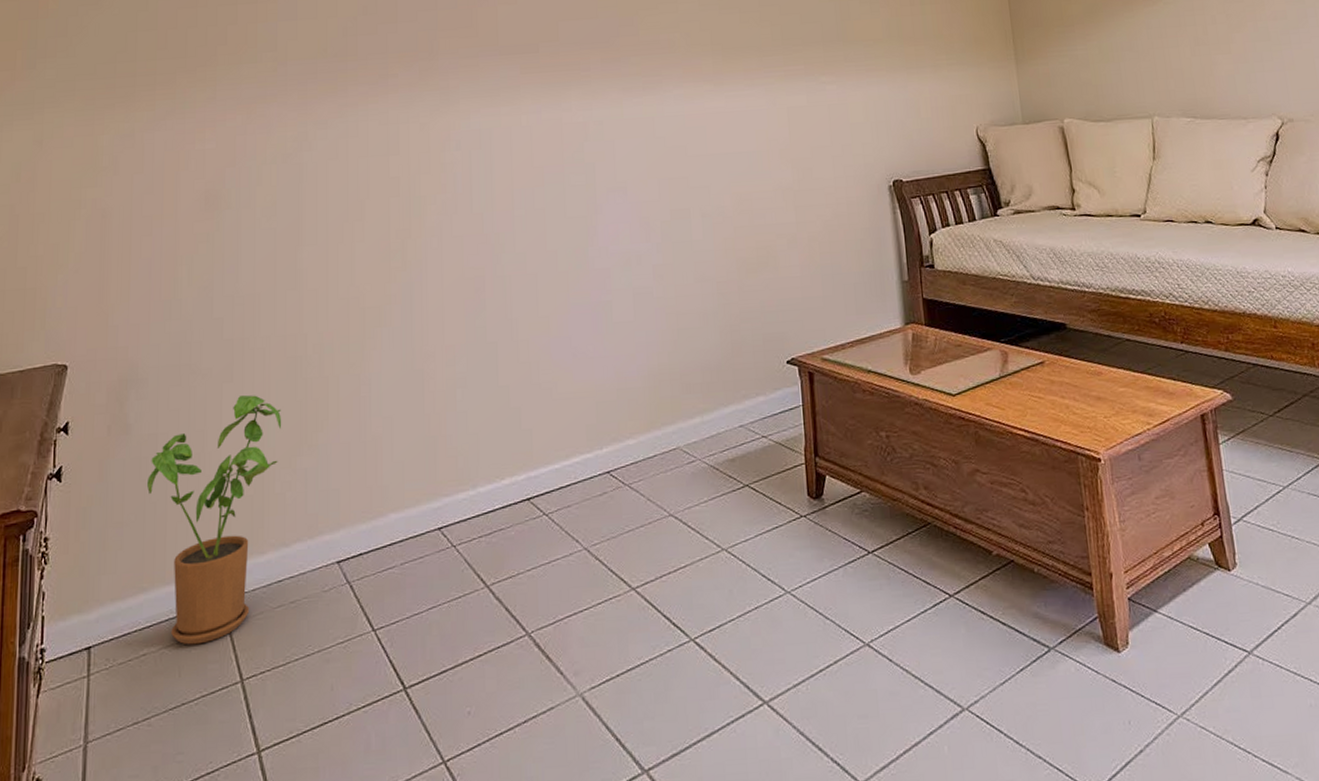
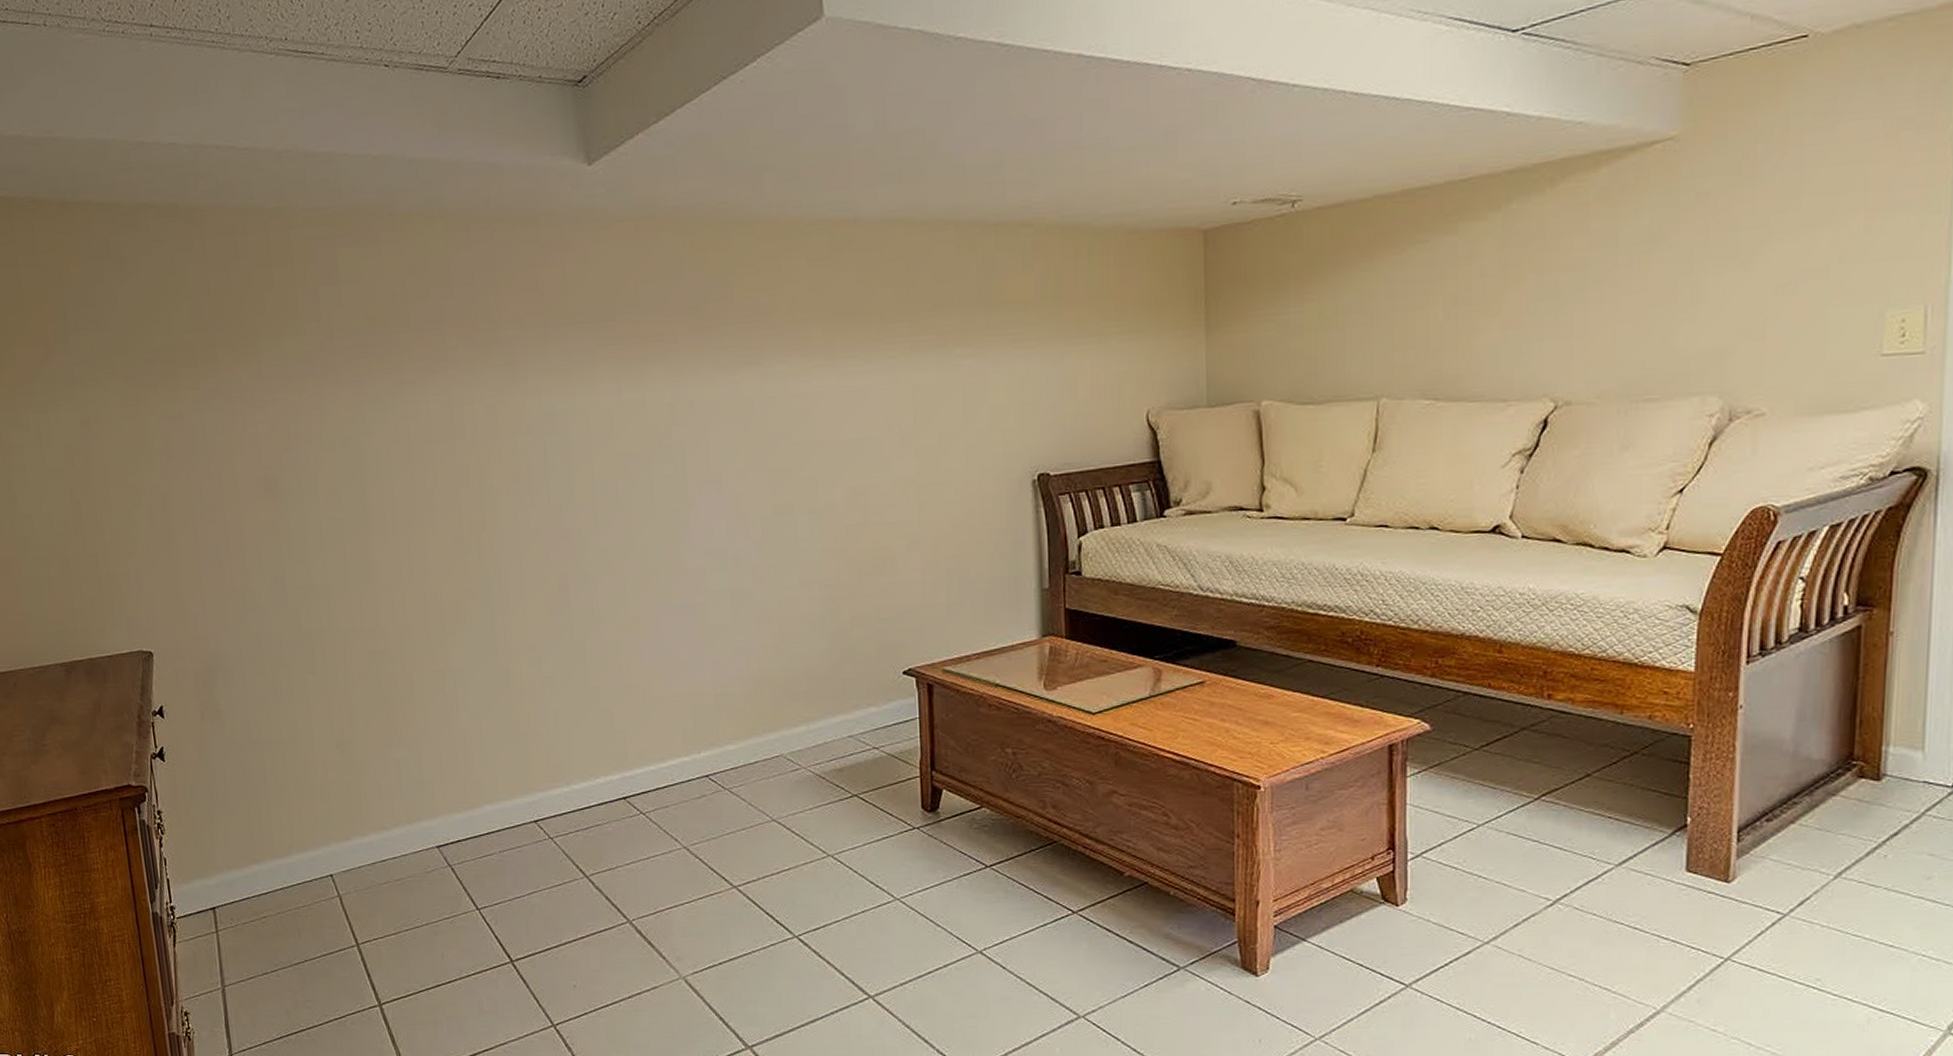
house plant: present [146,394,282,645] -> none [245,686,370,911]

